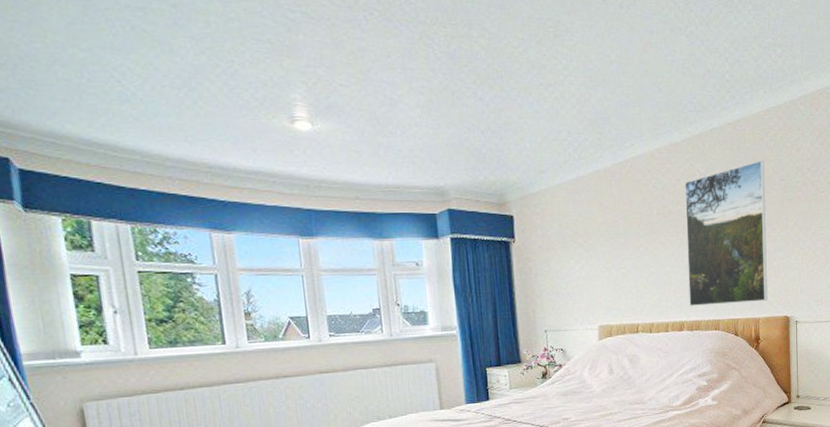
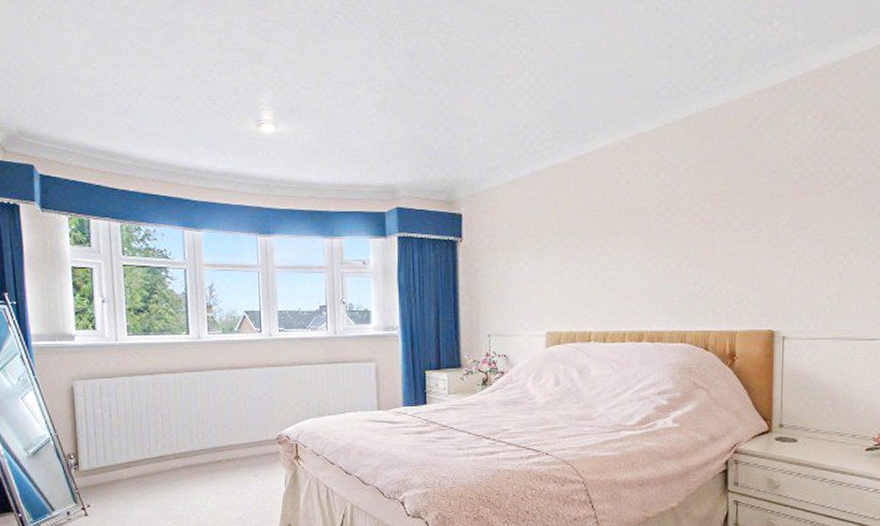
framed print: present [684,159,768,306] -> none [651,149,751,315]

